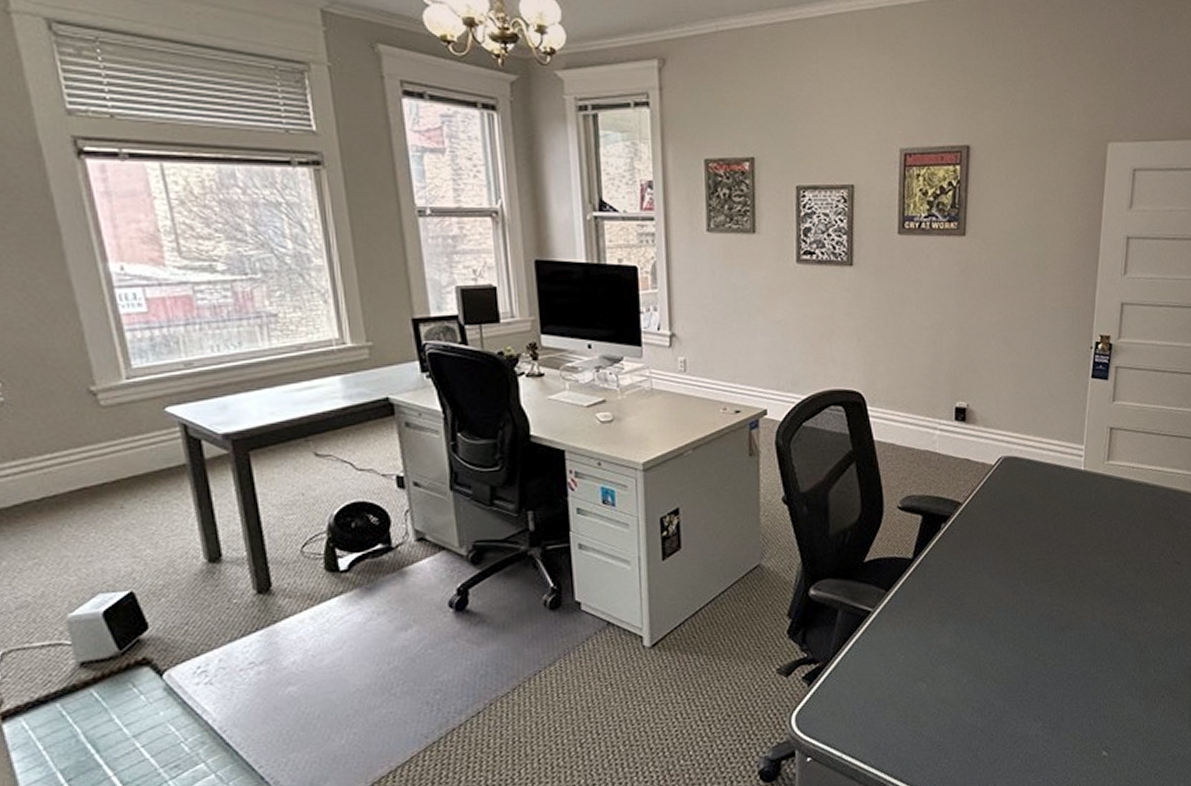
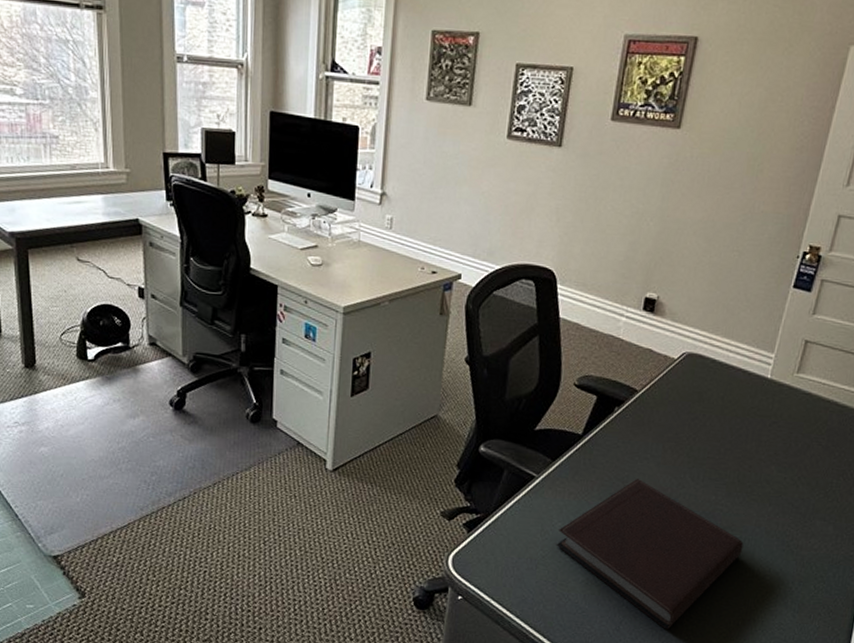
notebook: none [901,594,1084,746] -> present [556,479,744,630]

